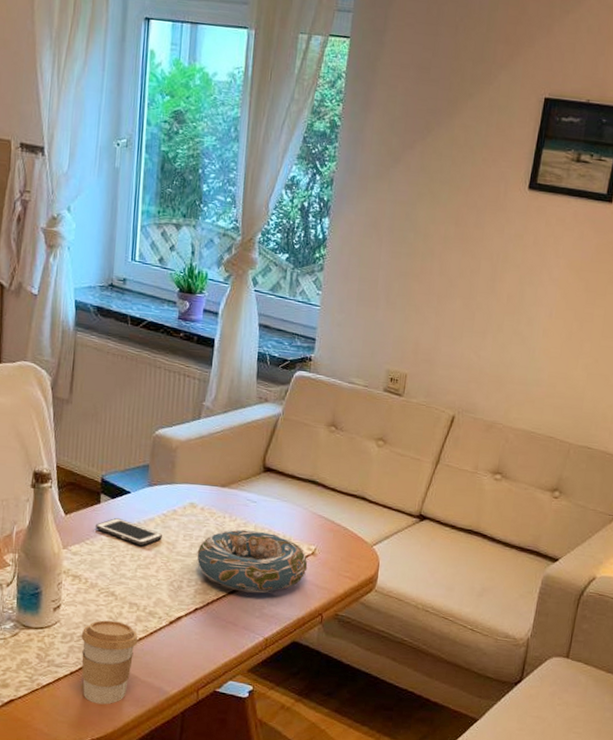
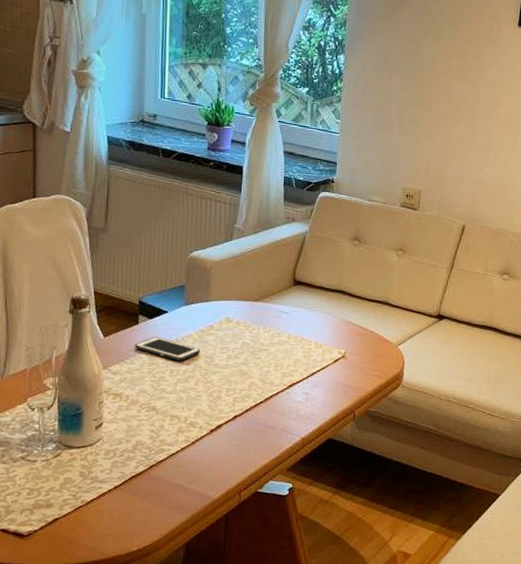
coffee cup: present [81,620,138,705] -> none [124,434,180,515]
decorative bowl: present [196,529,308,593] -> none [233,338,339,397]

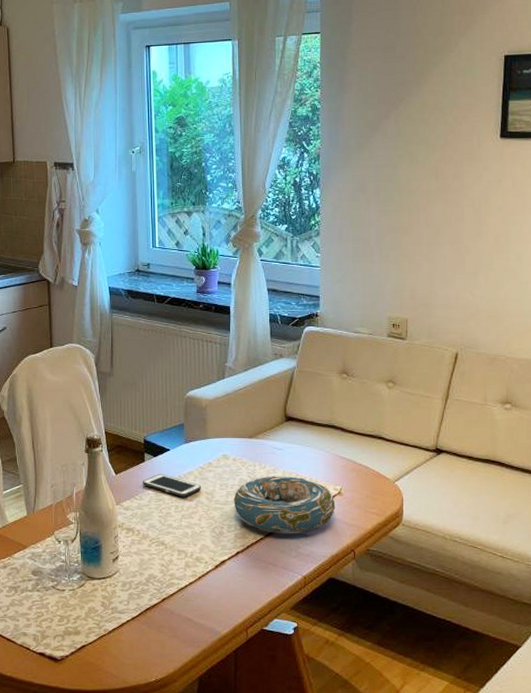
decorative bowl: none [233,338,339,397] -> present [232,475,336,534]

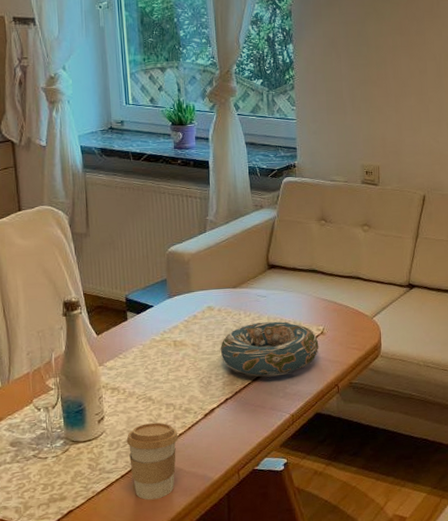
coffee cup: none [138,568,189,647] -> present [126,422,179,500]
cell phone: present [143,474,202,497] -> none [126,331,188,351]

